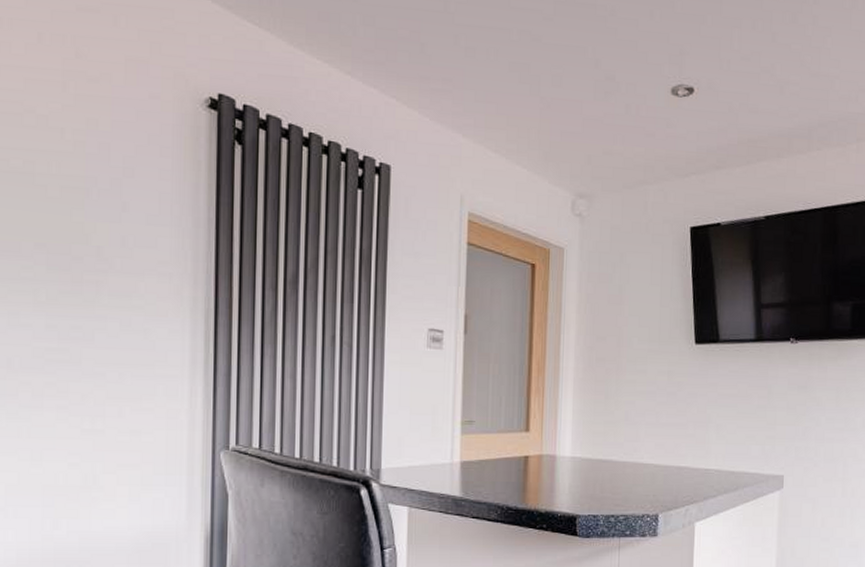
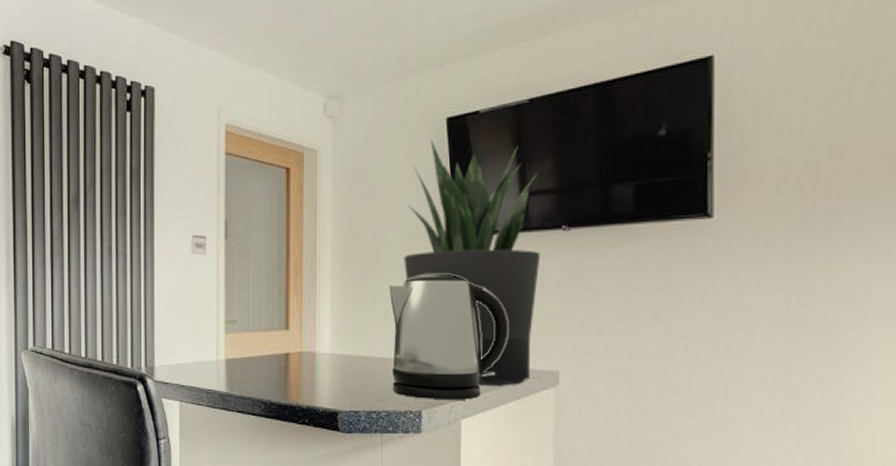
kettle: none [631,378,741,504] -> present [389,273,509,401]
planter: none [646,248,771,489] -> present [404,140,541,385]

